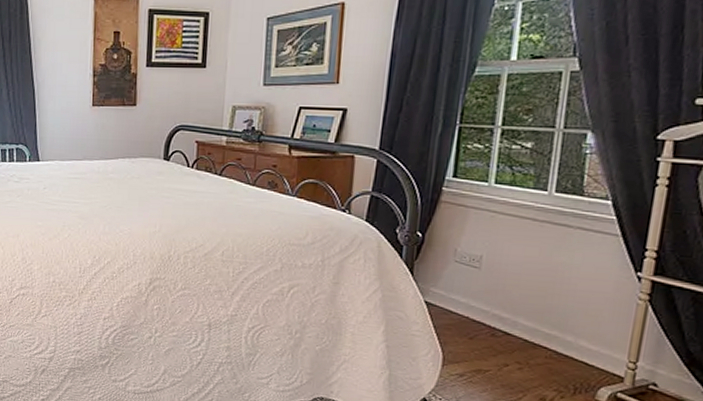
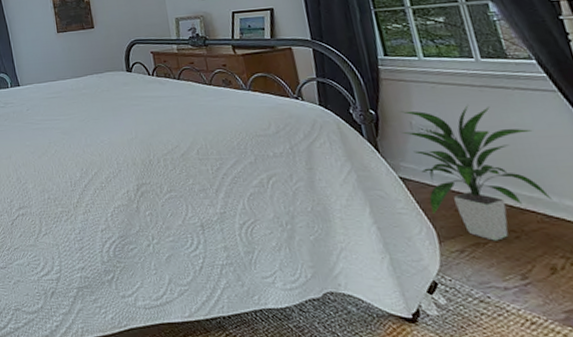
indoor plant: none [442,237,578,370] -> present [399,105,553,241]

